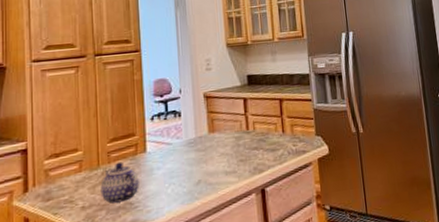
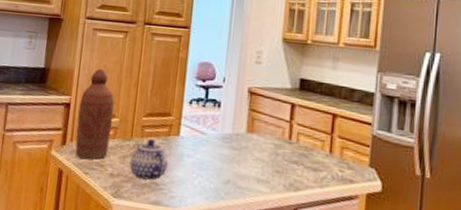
bottle: none [38,107,77,201] -> present [75,68,115,160]

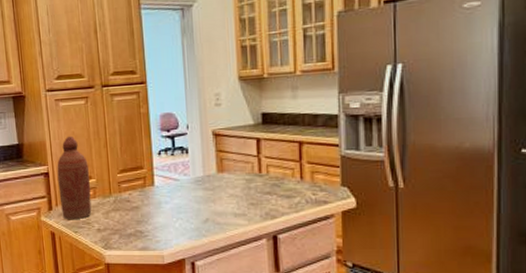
teapot: present [129,138,168,180] -> none [113,192,149,230]

